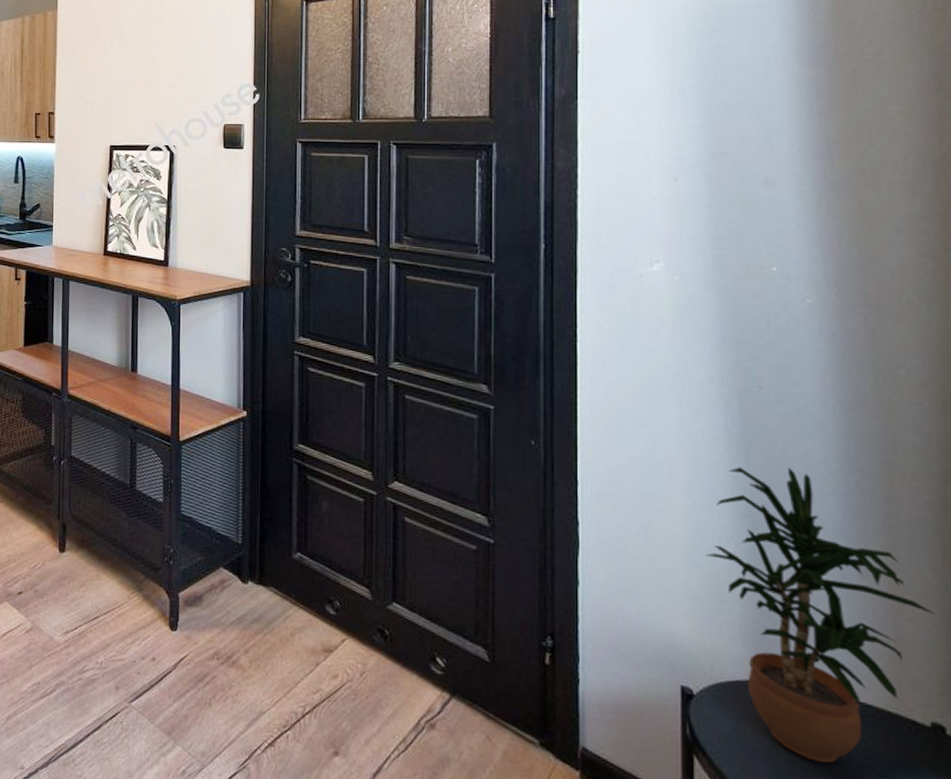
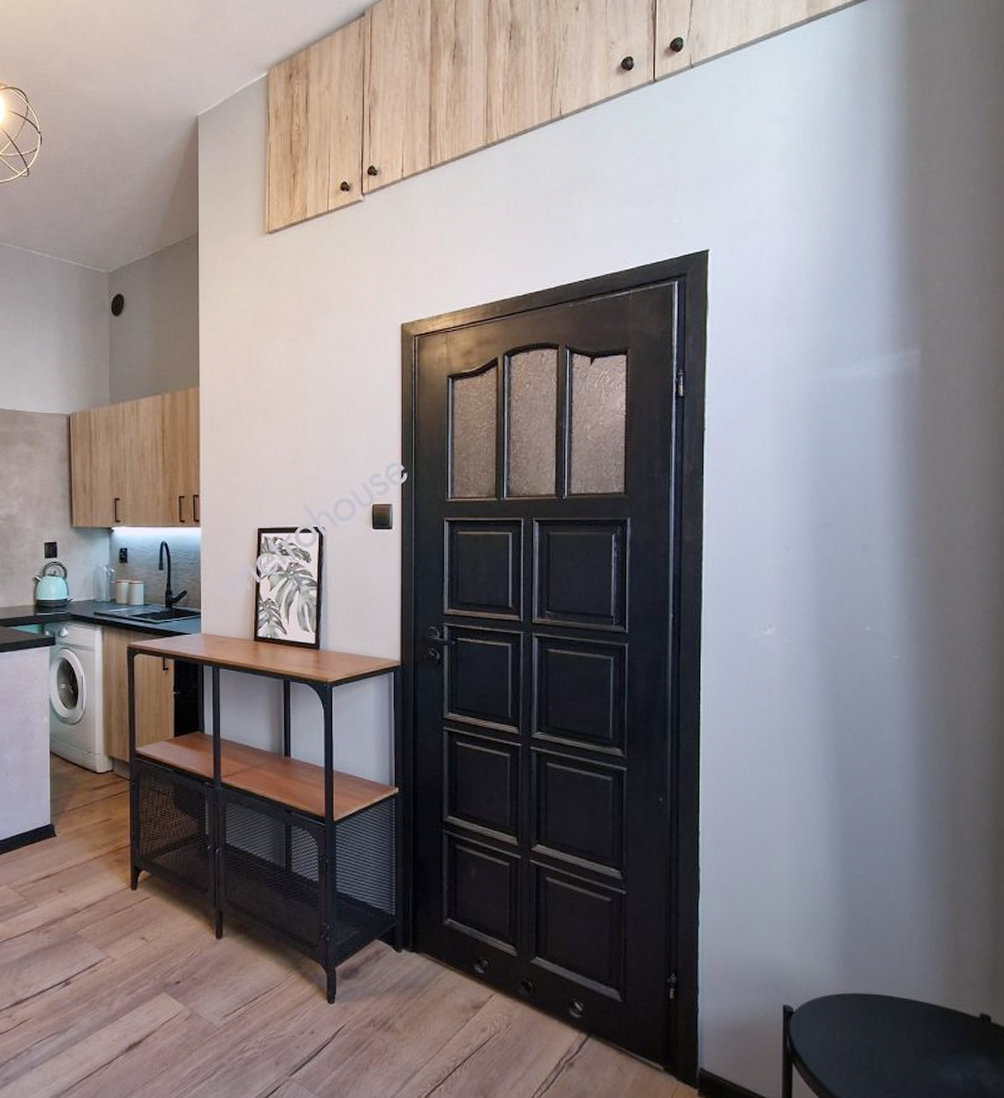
potted plant: present [706,466,936,764] -> none [806,805,987,1058]

